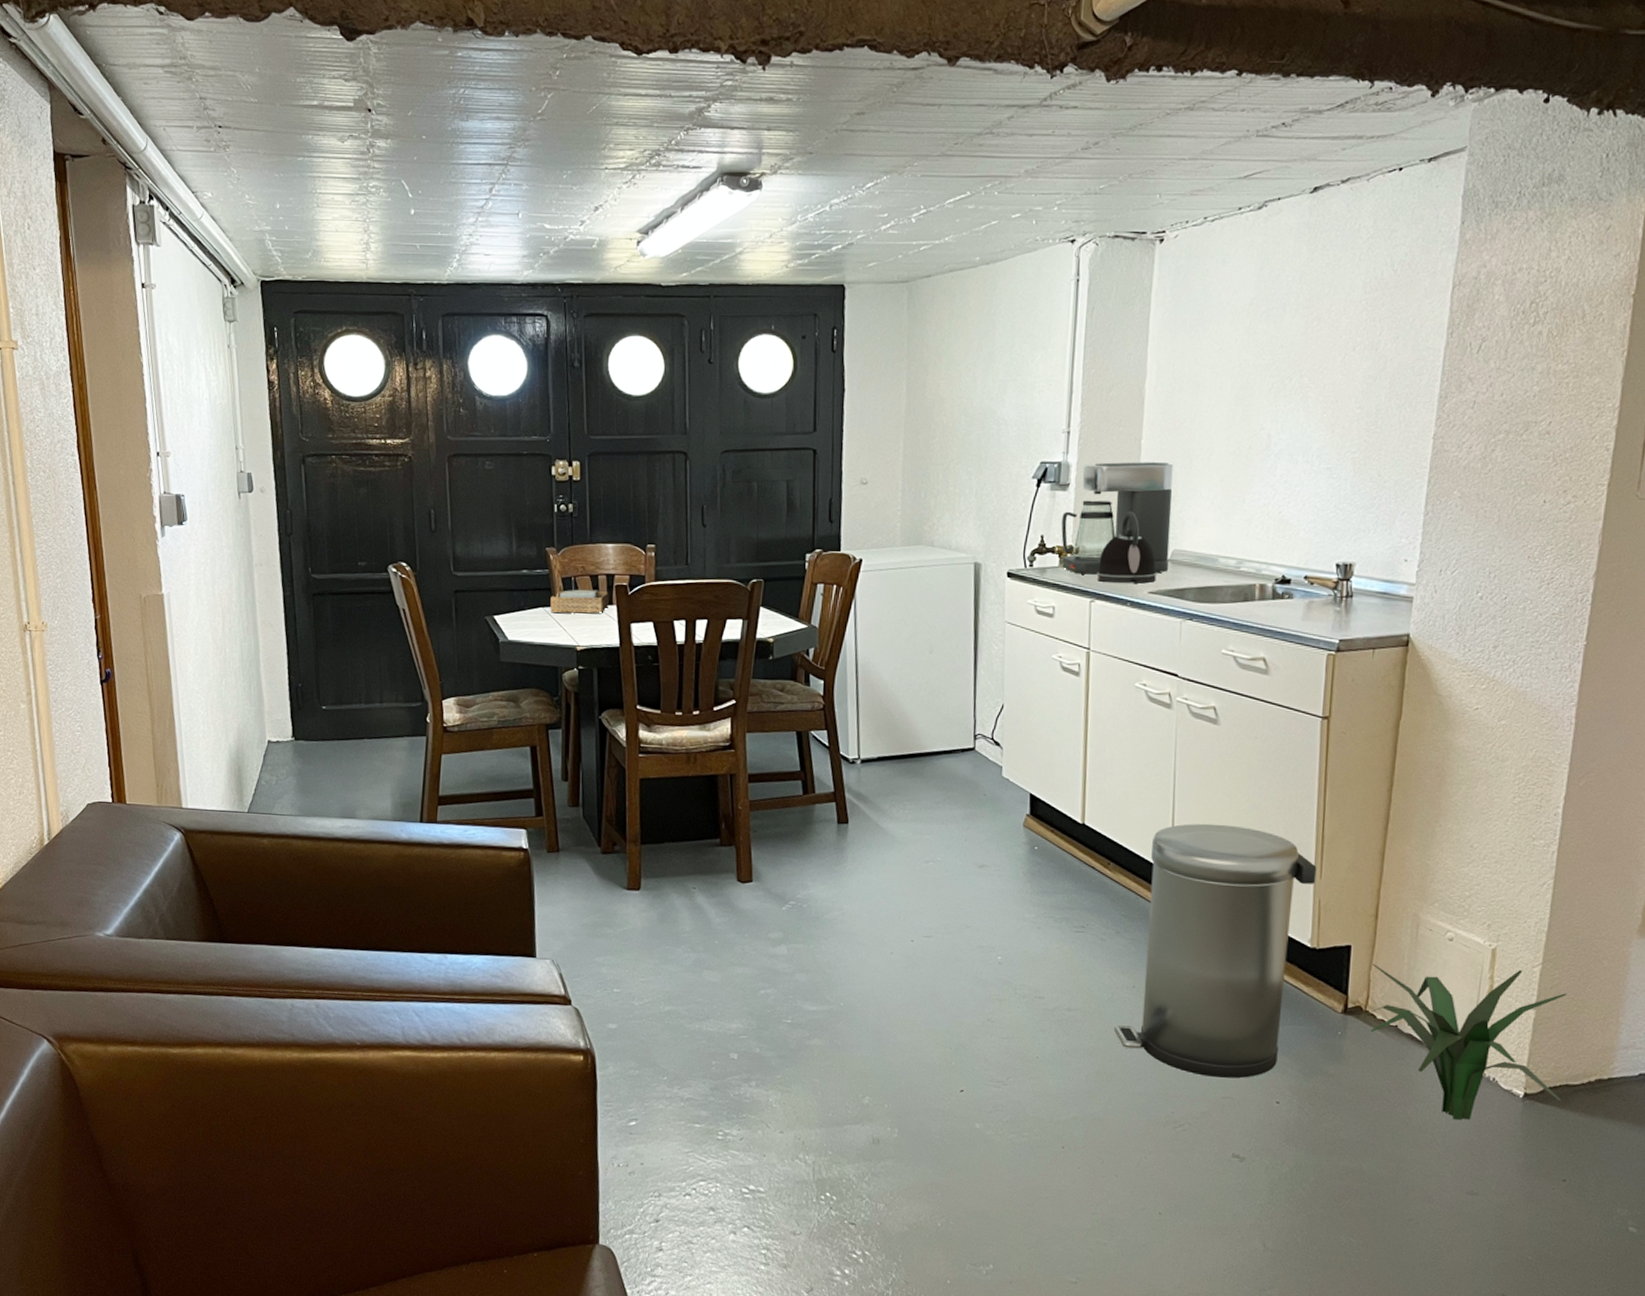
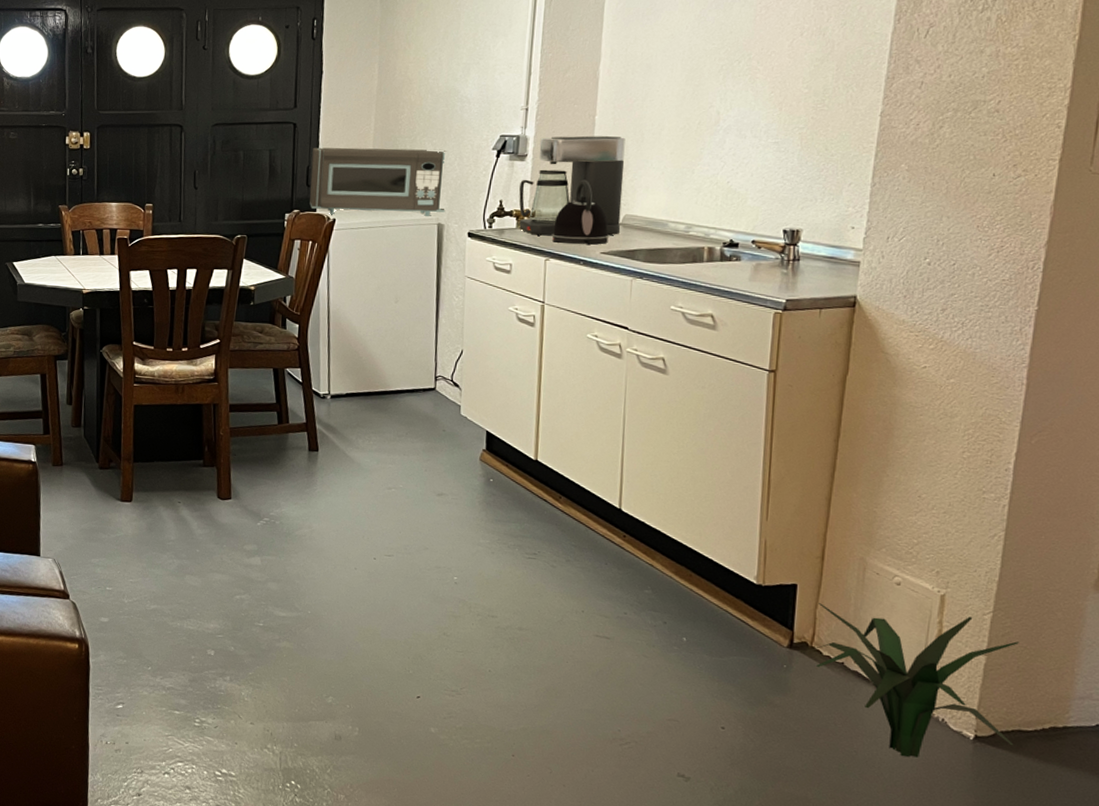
napkin holder: present [550,589,609,614] -> none [61,241,112,262]
microwave: none [833,477,983,556] -> present [309,147,446,217]
pedal bin: present [1114,823,1317,1078] -> none [564,464,763,703]

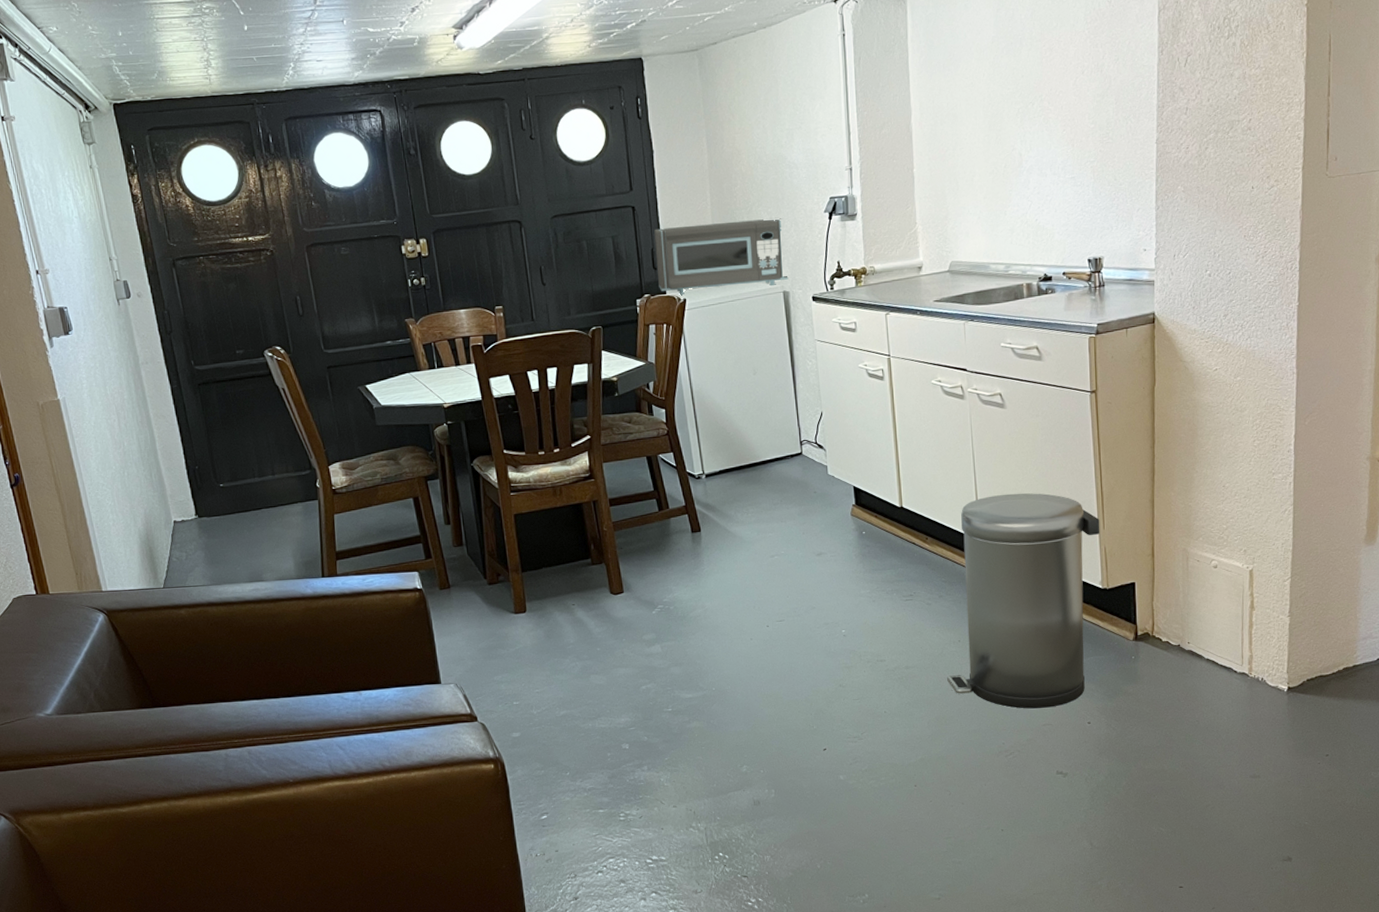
coffee maker: present [519,135,625,236] -> none [854,187,949,292]
kettle: present [552,179,610,245] -> none [888,232,940,297]
pedal bin: none [564,464,763,703] -> present [947,493,1100,709]
plant: present [803,603,1019,758] -> none [1147,585,1318,717]

